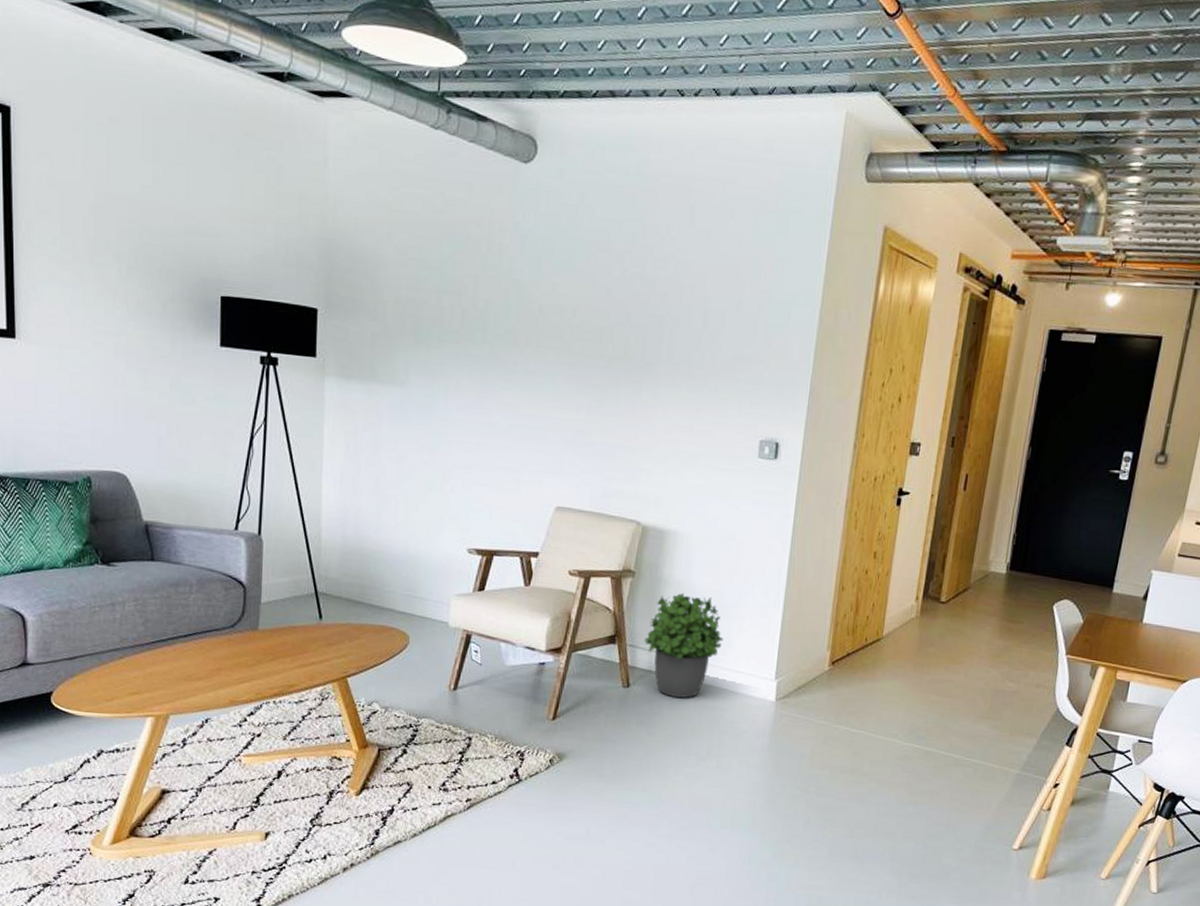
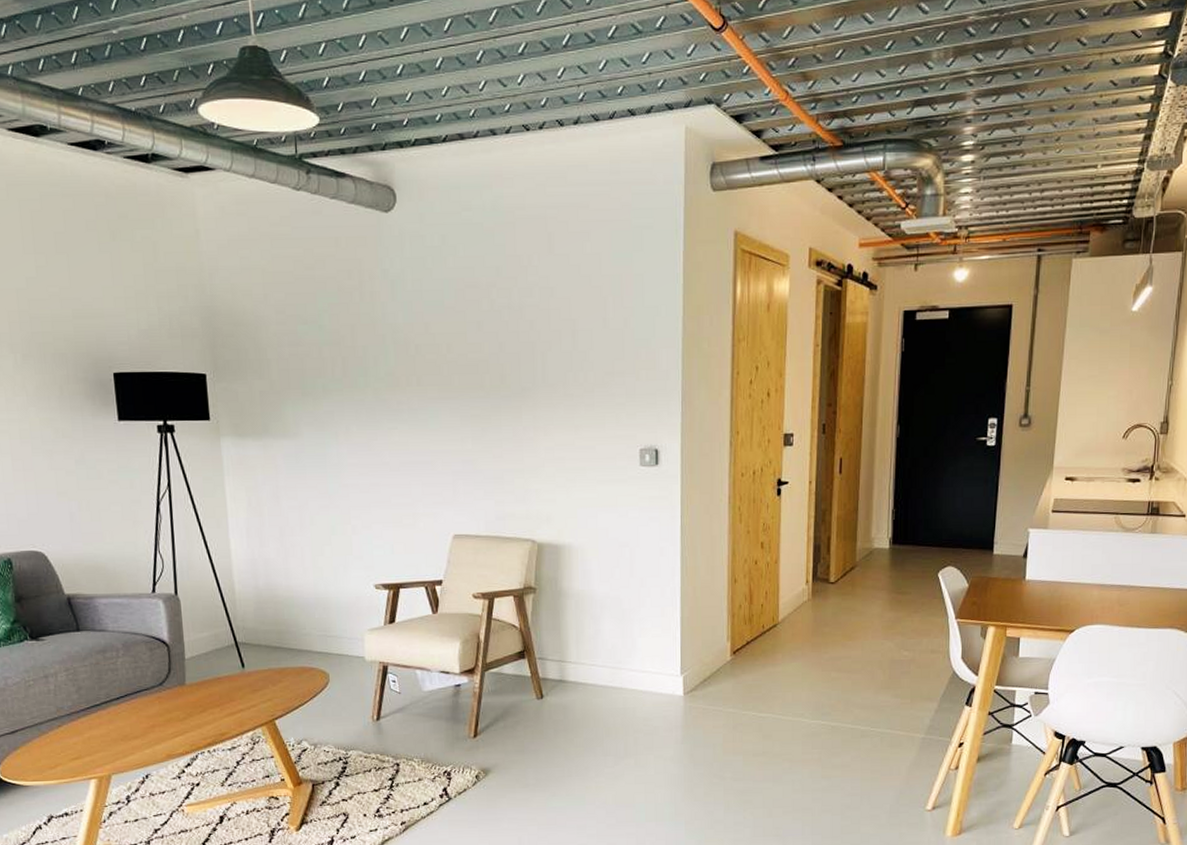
potted plant: present [643,592,724,698] -> none [551,602,628,703]

